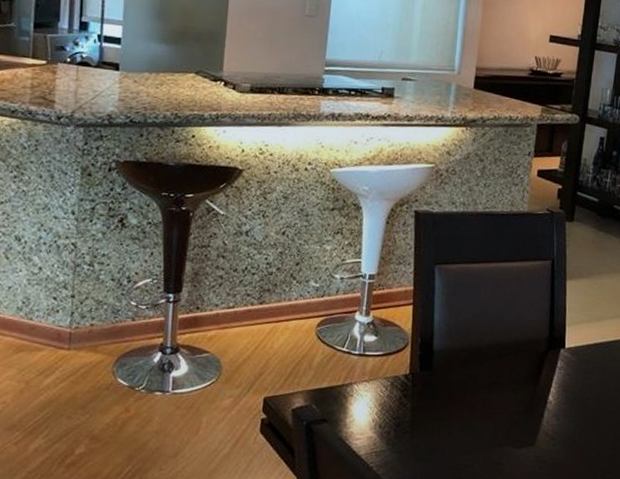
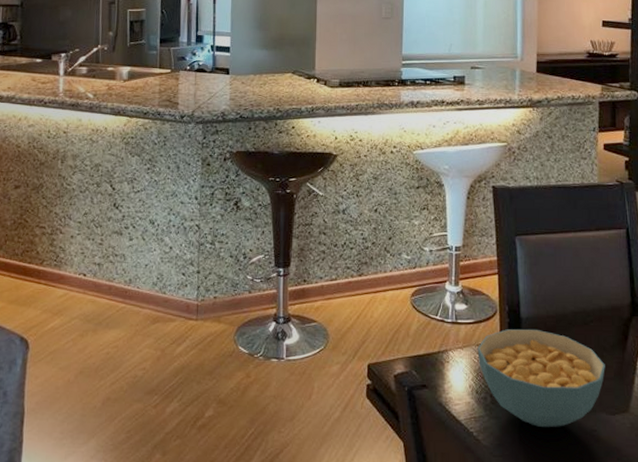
cereal bowl: none [384,362,516,462] -> present [477,329,605,428]

